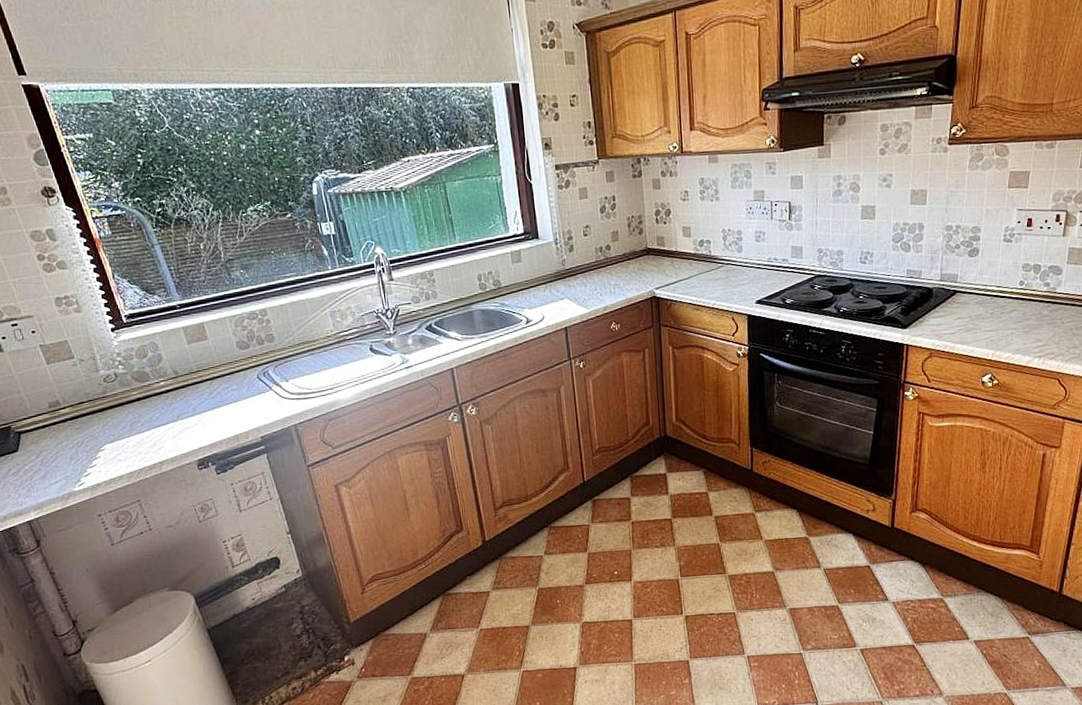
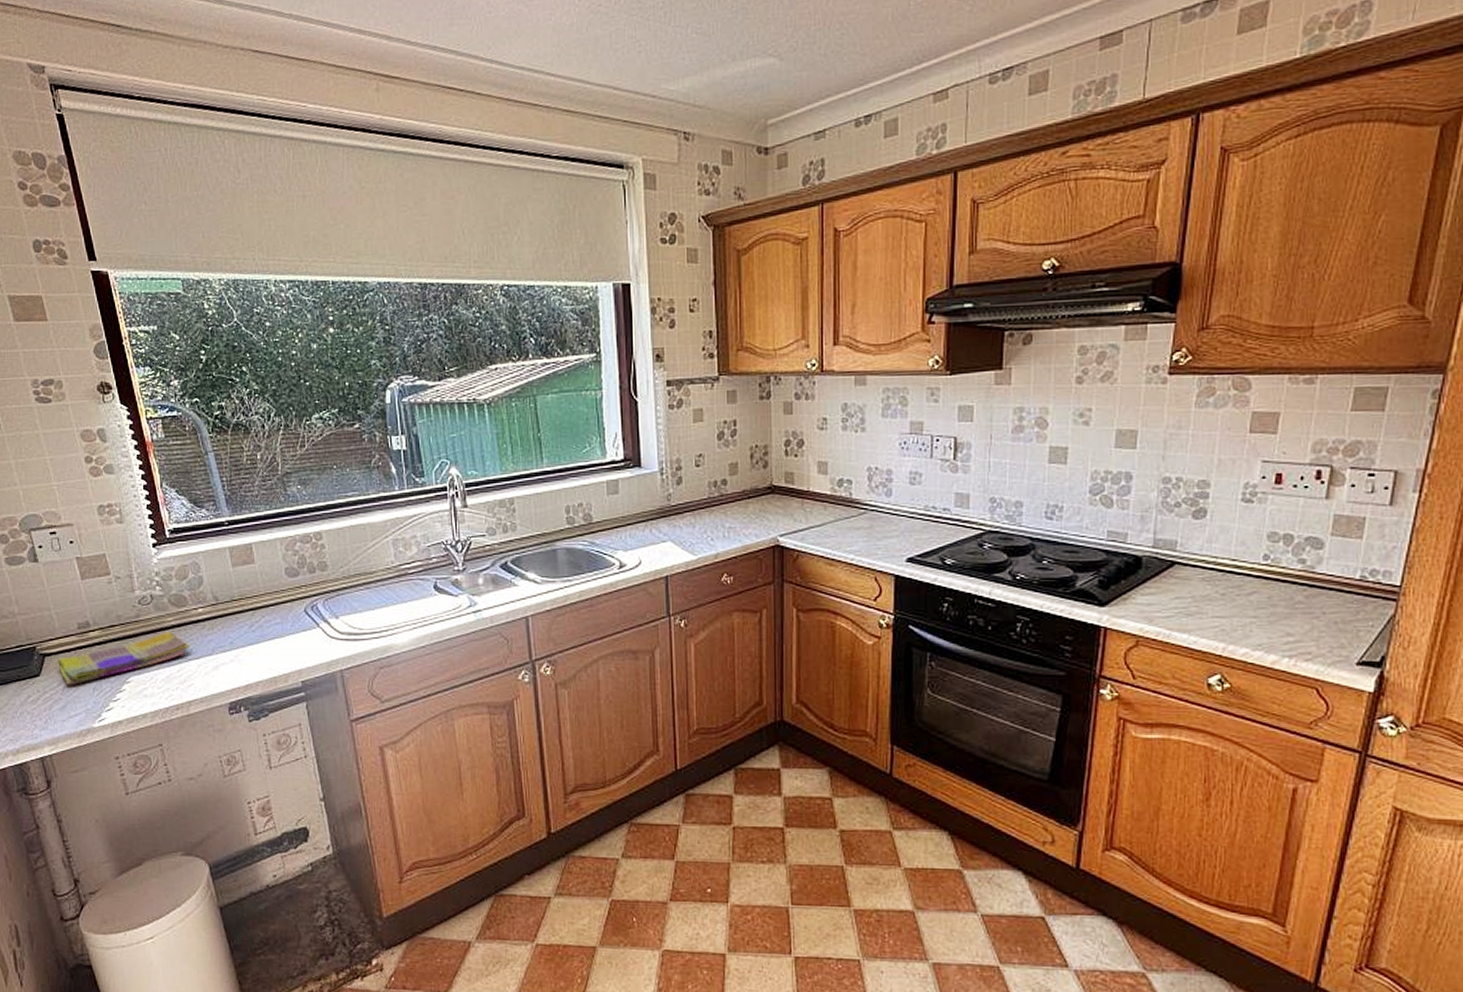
dish towel: none [32,404,157,458] -> present [57,632,191,686]

